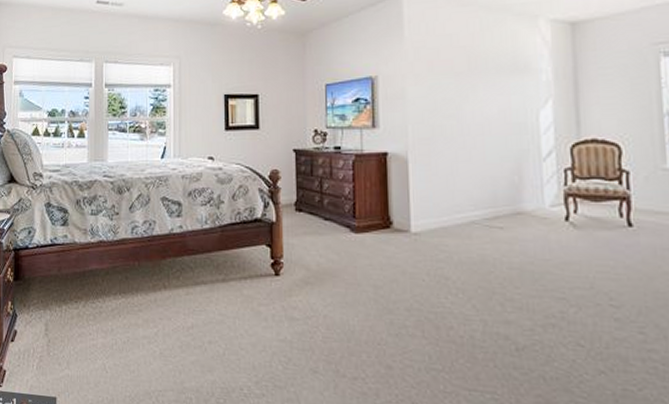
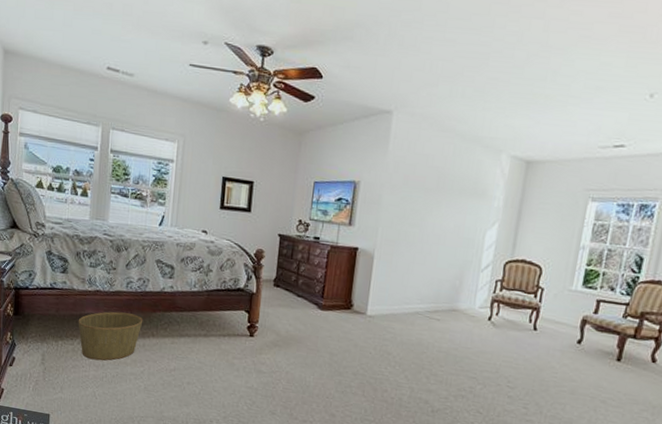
basket: none [82,263,153,325] -> present [78,311,143,361]

